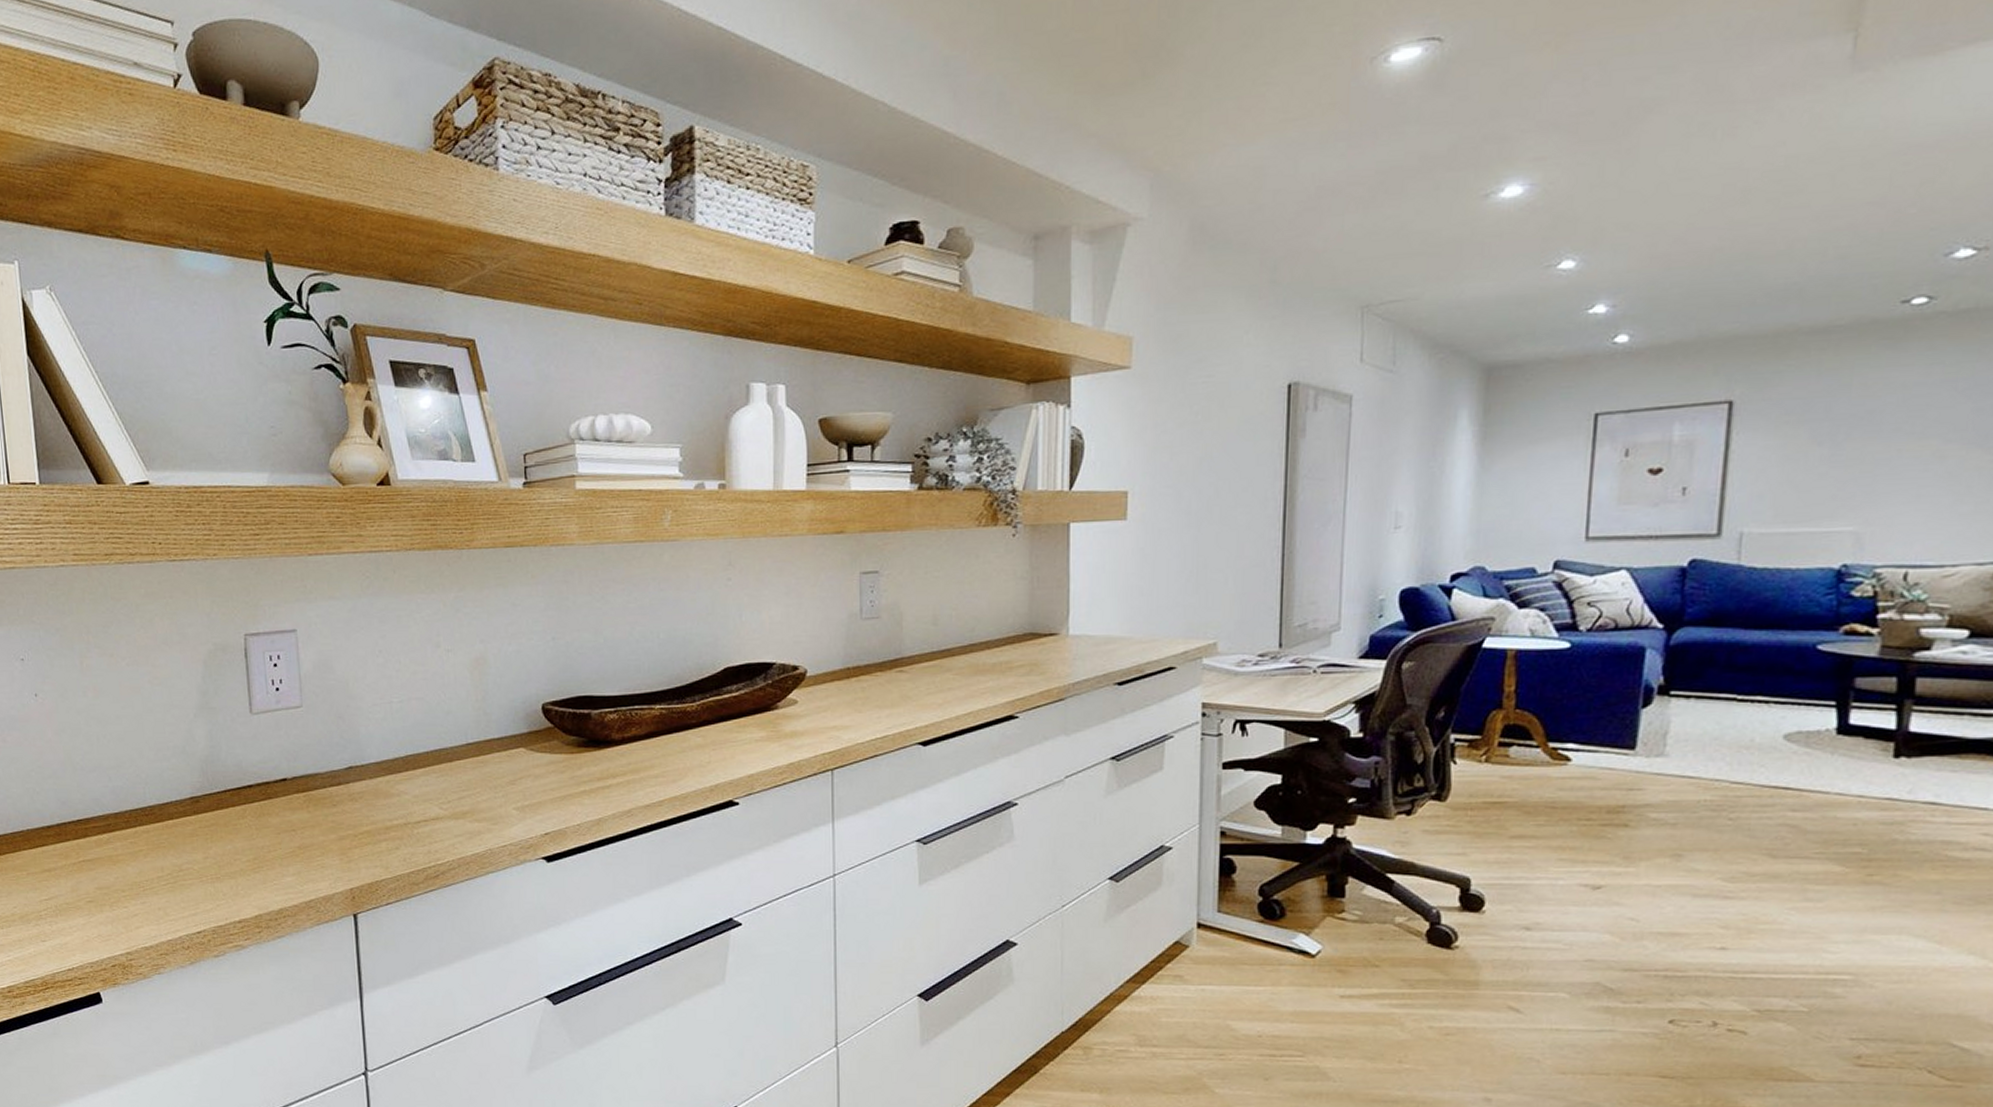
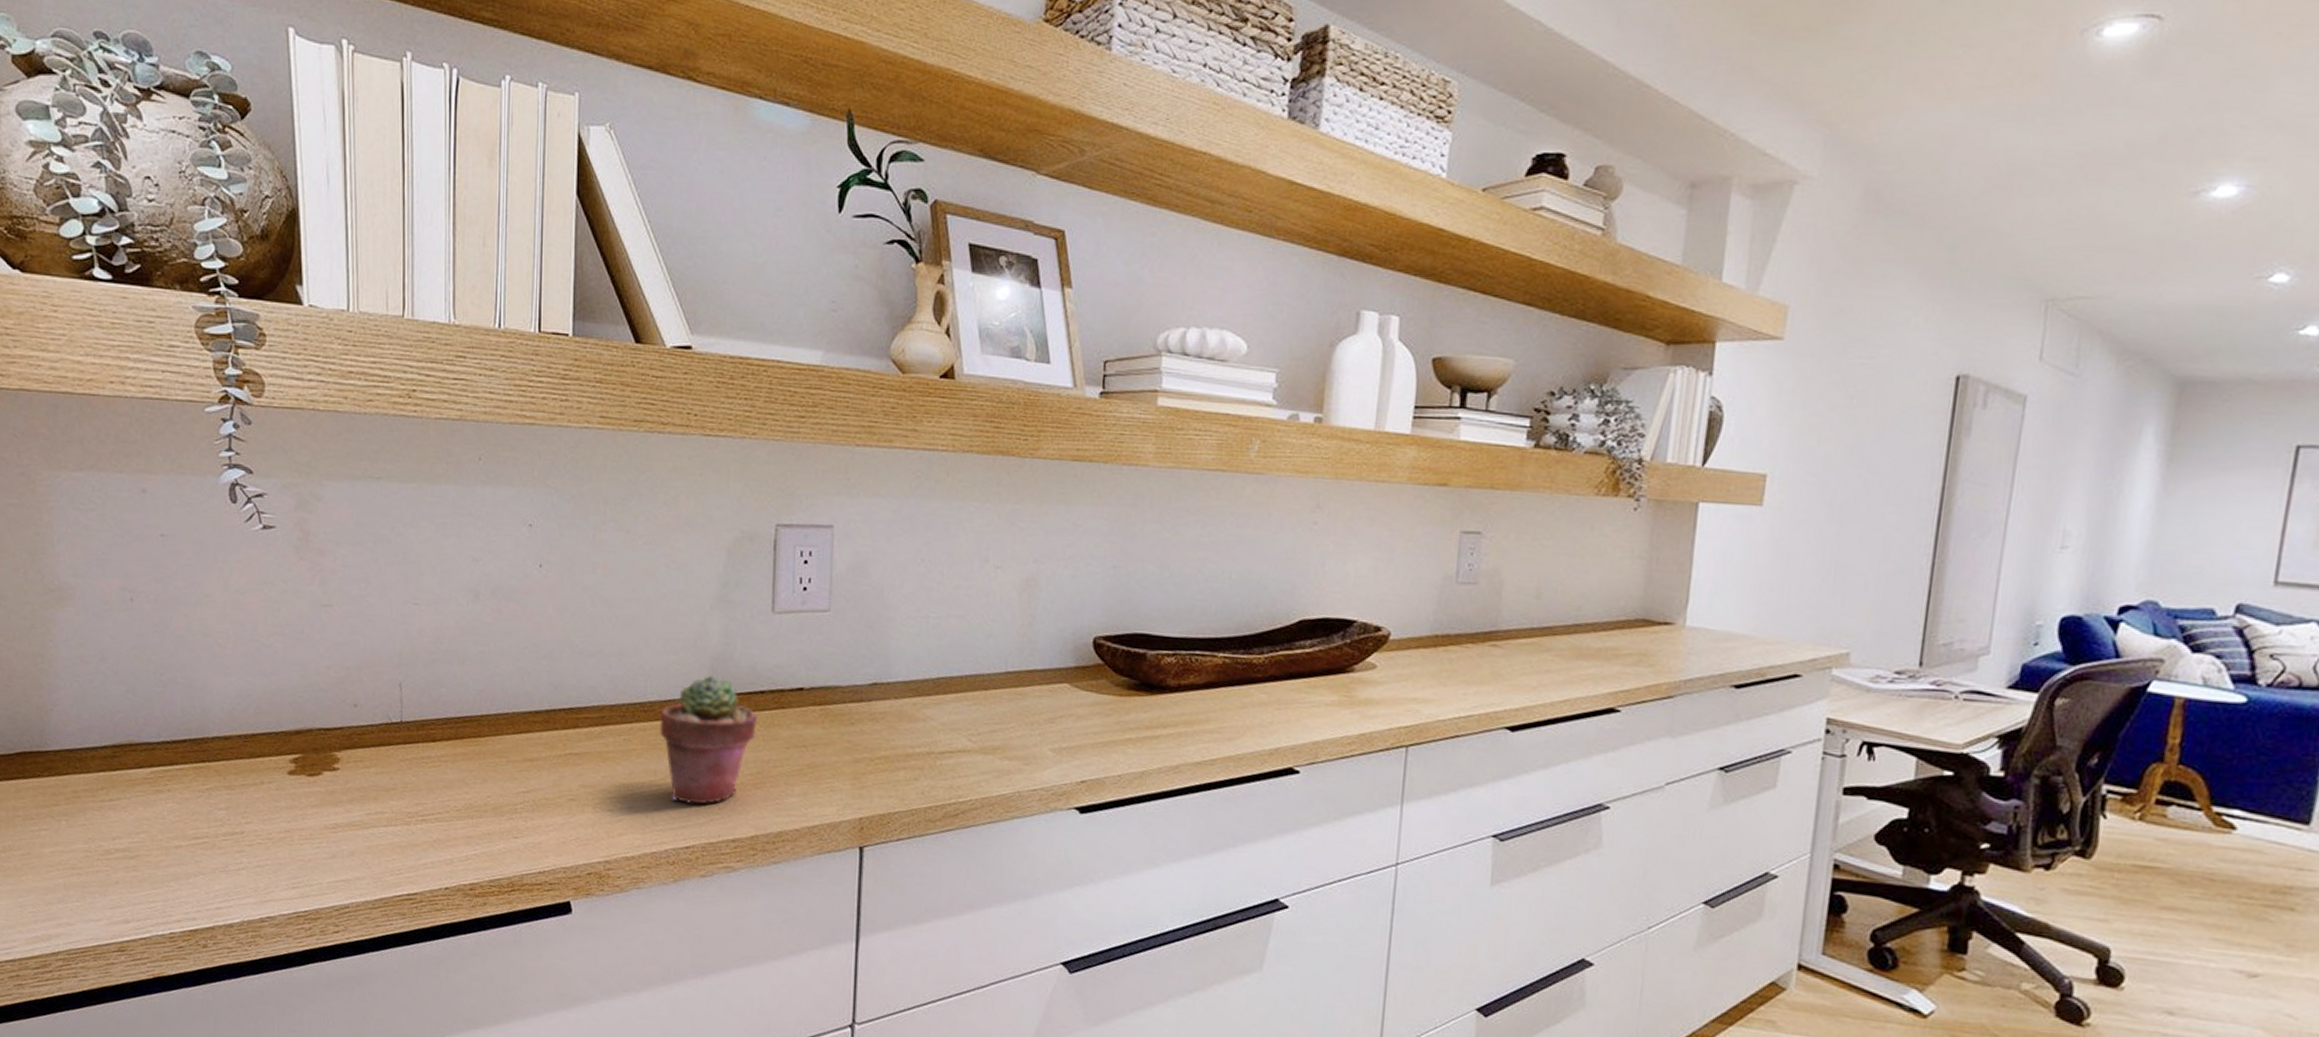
potted succulent: none [160,776,249,893] -> present [659,675,758,805]

